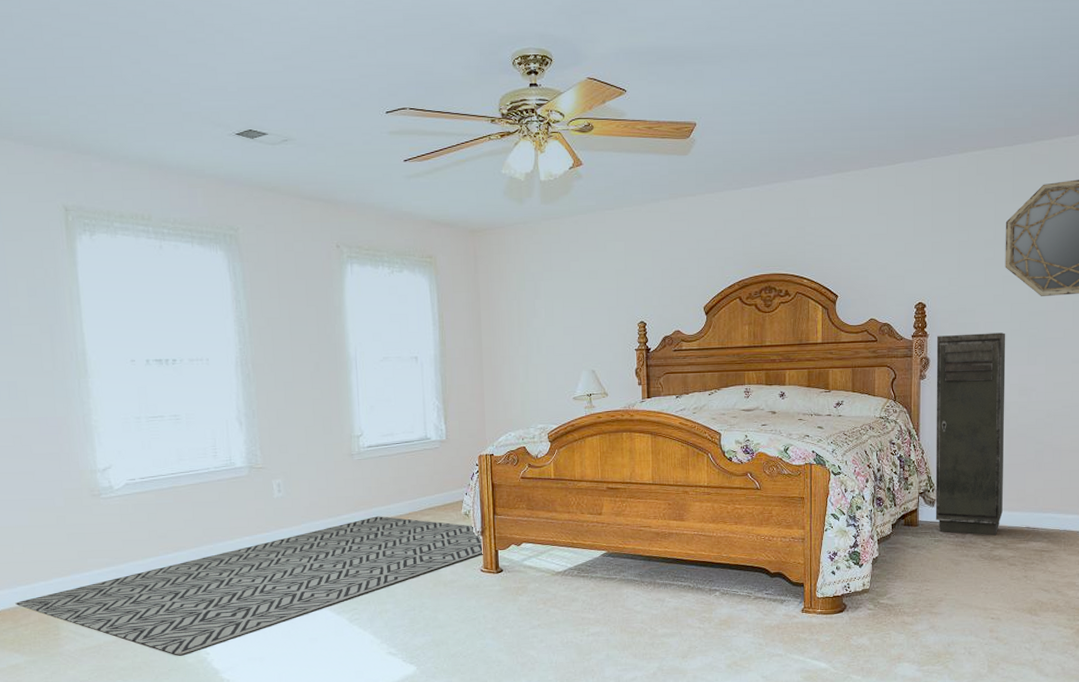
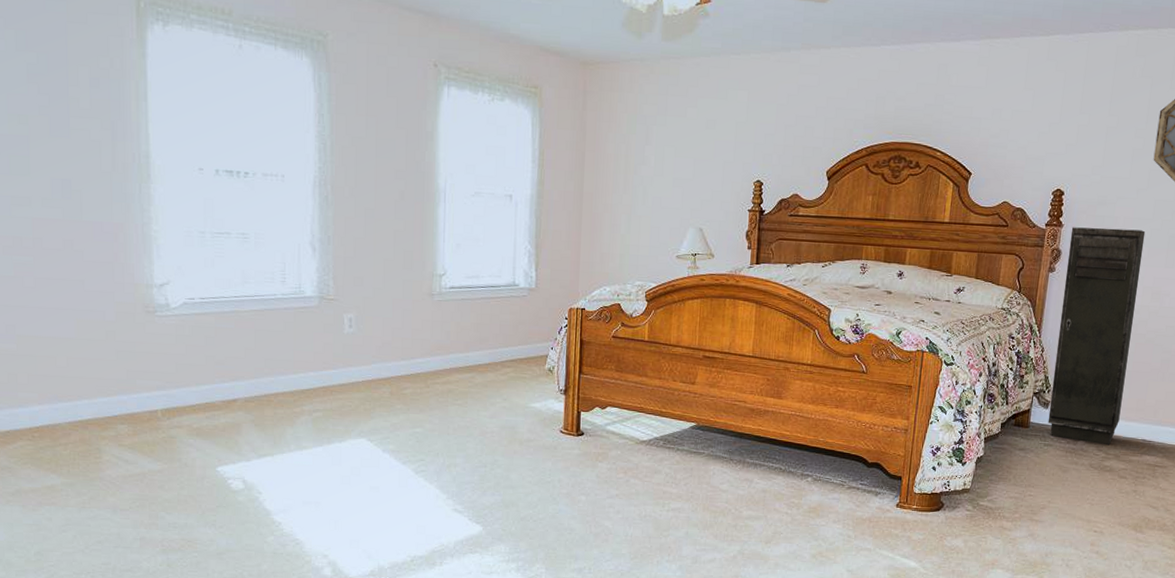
rug: present [15,516,483,655] -> none [55,363,564,492]

